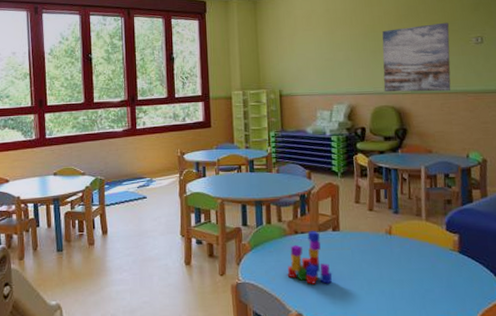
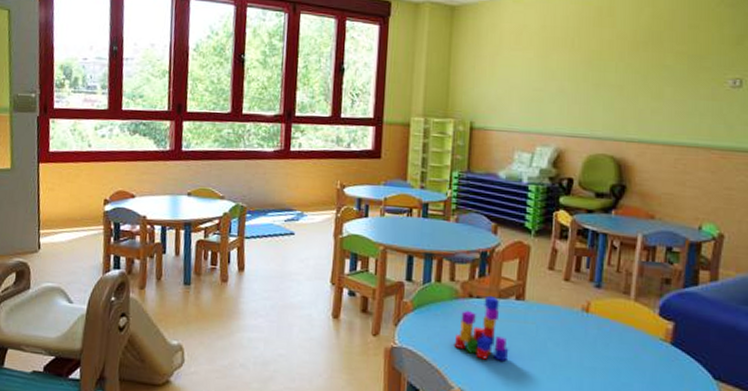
wall art: present [382,22,451,92] -> none [603,56,699,145]

